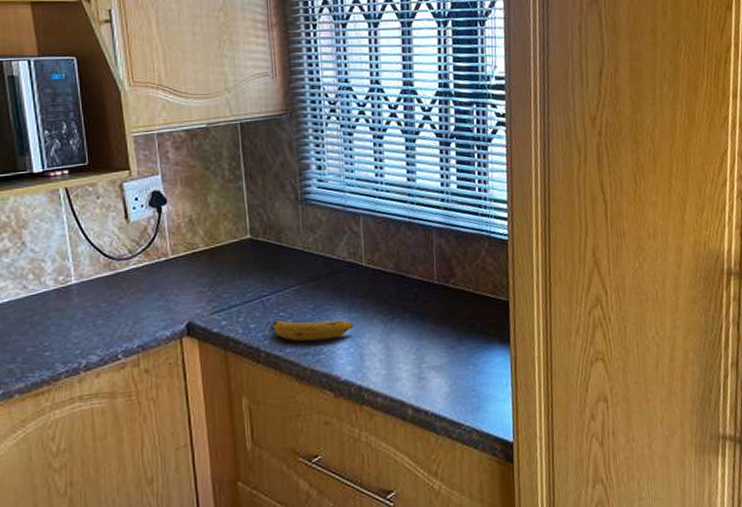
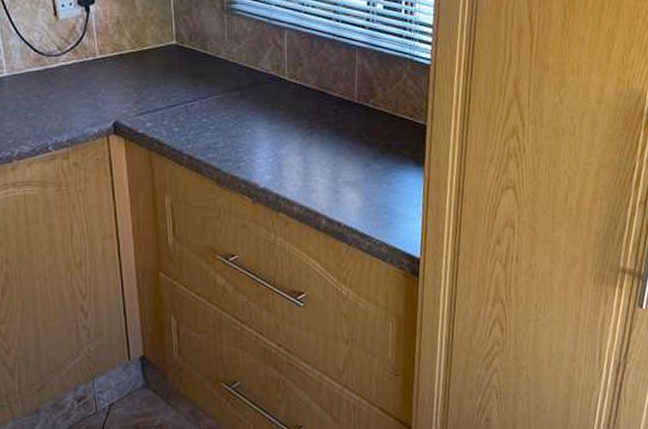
fruit: present [268,320,353,342] -> none [191,126,273,149]

